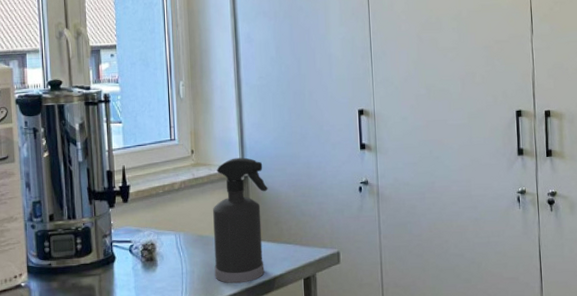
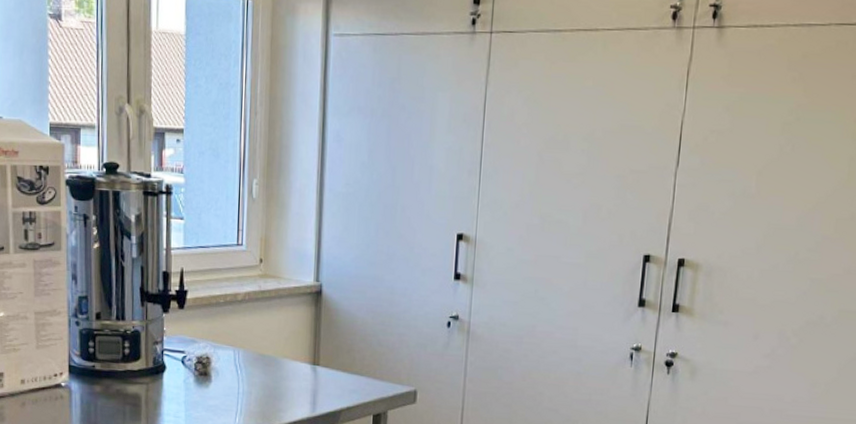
spray bottle: present [213,157,268,284] -> none [274,273,343,412]

